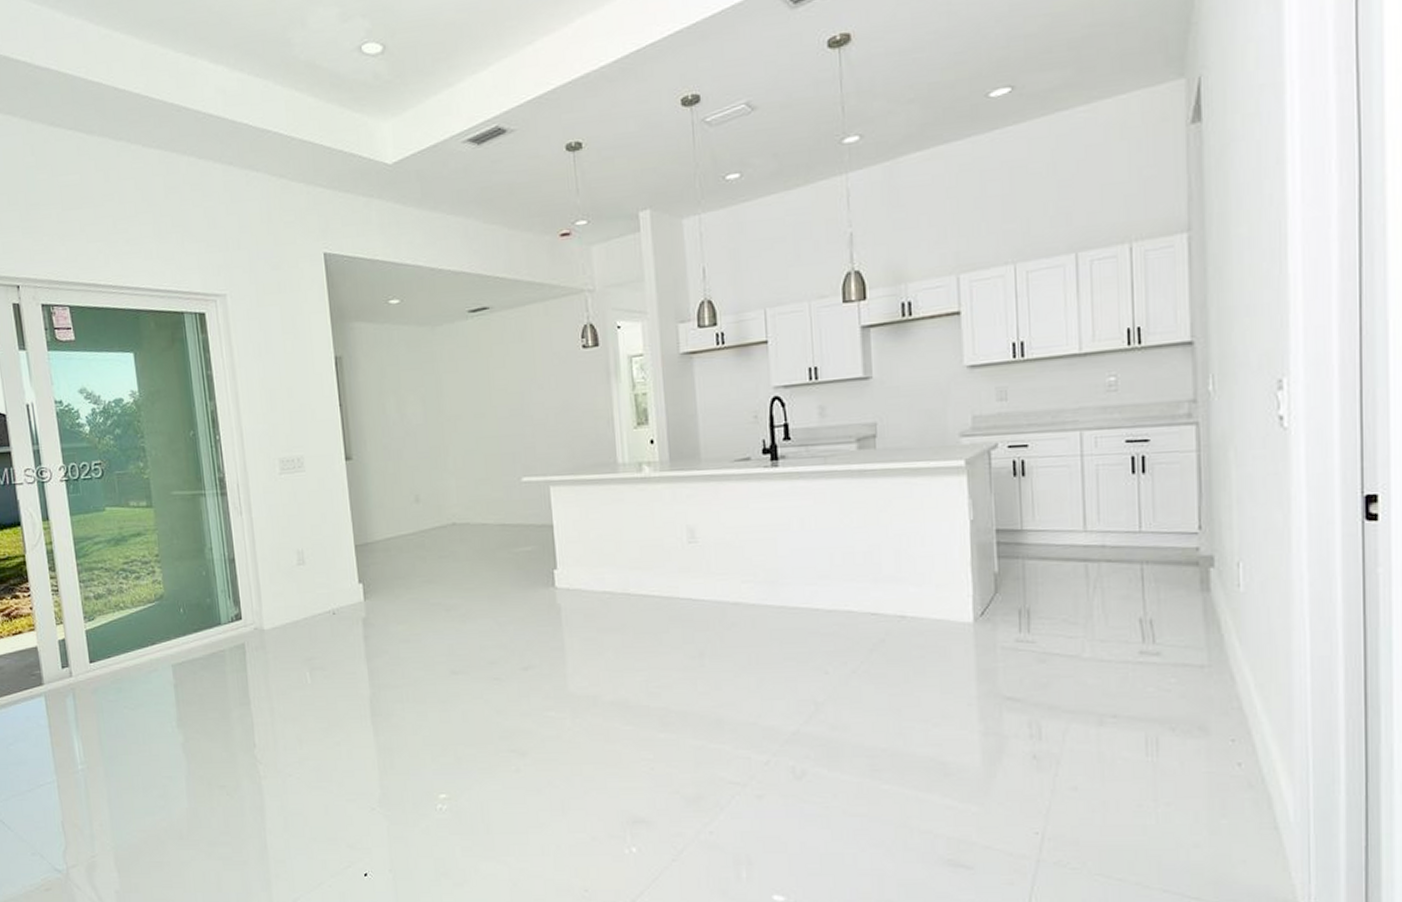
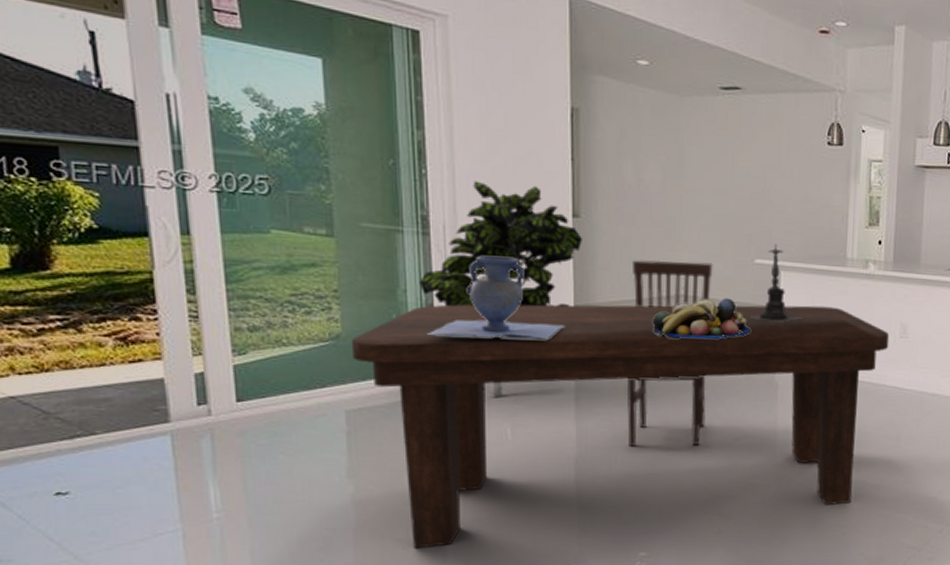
dining table: none [172,517,677,794] -> present [351,304,890,548]
indoor plant: none [222,435,357,644] -> present [420,181,583,398]
vase: none [231,507,348,588] -> present [426,256,564,341]
dining chair: none [403,487,491,683] -> present [626,260,713,446]
fruit bowl: none [428,521,526,569] -> present [651,298,750,340]
candle holder: none [521,459,578,542] -> present [748,244,802,323]

